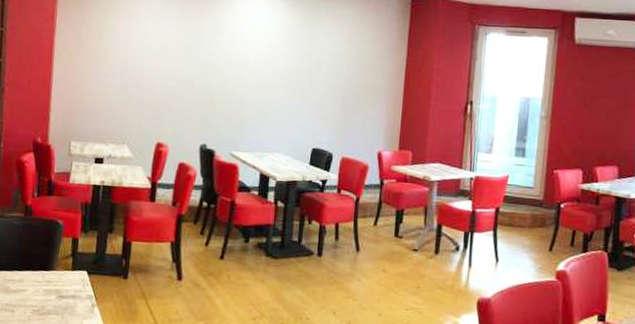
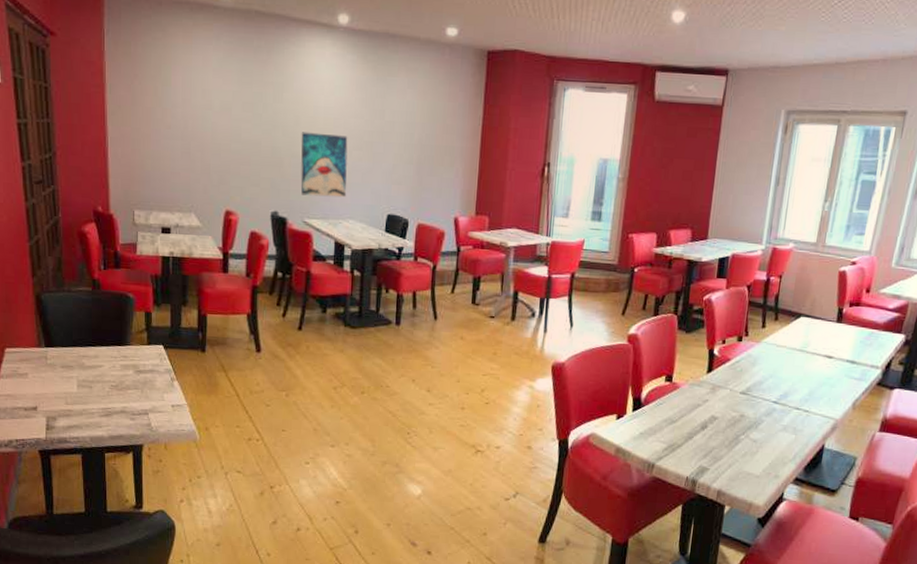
wall art: none [230,71,277,132] -> present [300,132,348,198]

